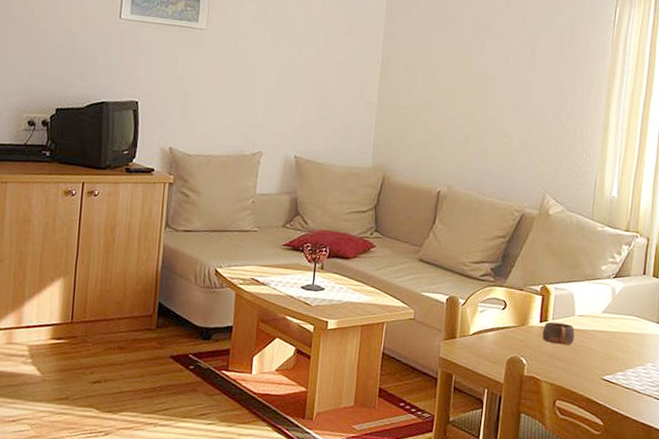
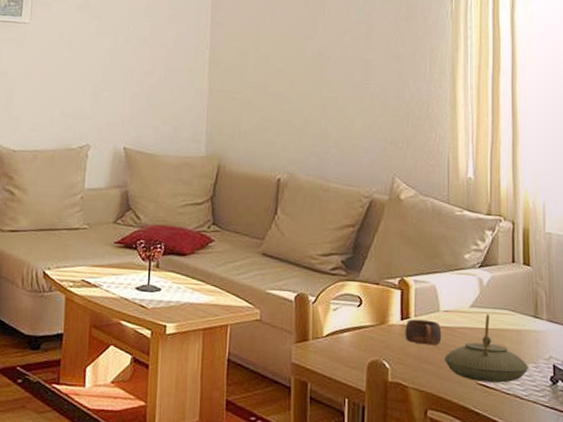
teapot: none [575,319,648,379] -> present [444,313,529,383]

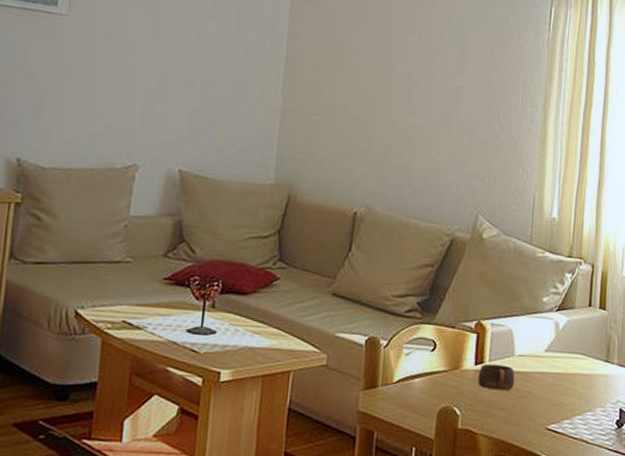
teapot: present [444,313,529,383] -> none [515,358,597,428]

